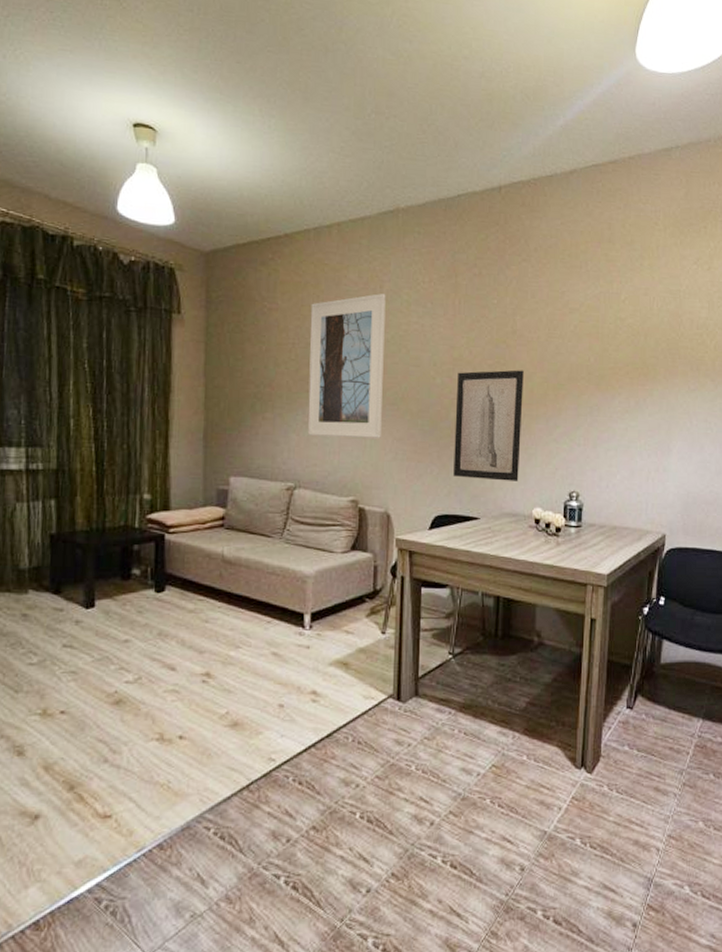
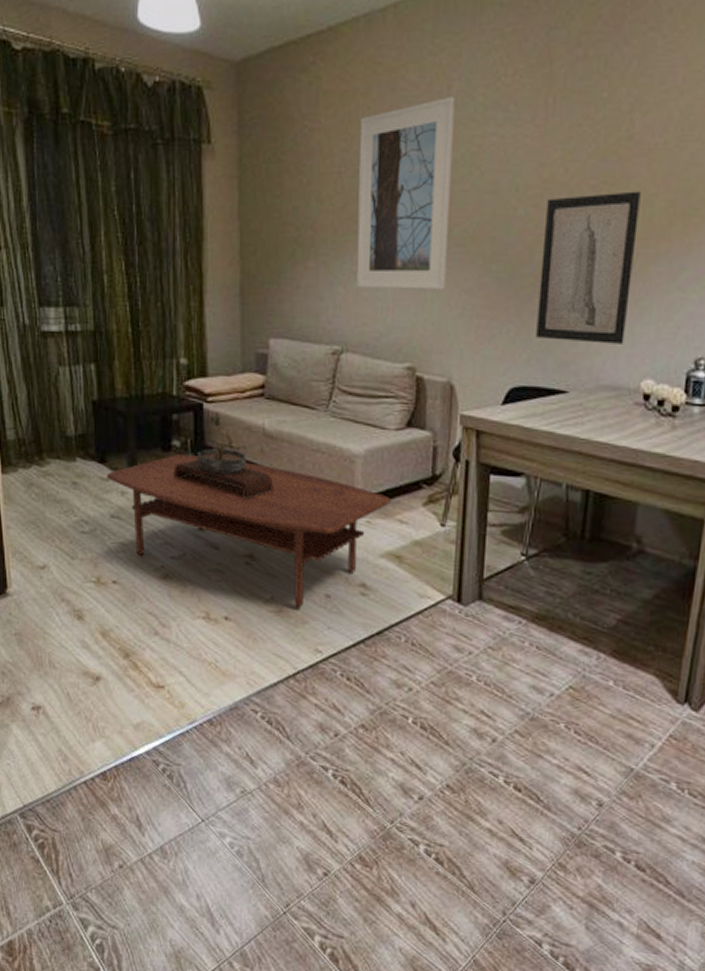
coffee table: none [60,581,338,720] -> present [106,453,391,608]
bonsai tree: none [131,541,231,621] -> present [173,411,274,500]

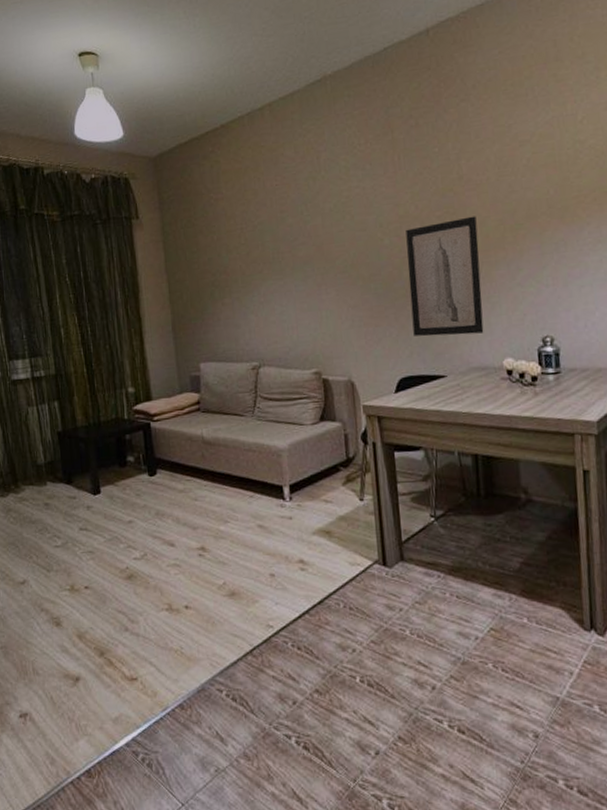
coffee table: present [106,453,391,608] -> none [73,467,315,589]
bonsai tree: present [173,411,274,500] -> none [130,428,216,499]
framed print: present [356,97,455,290] -> none [253,164,336,315]

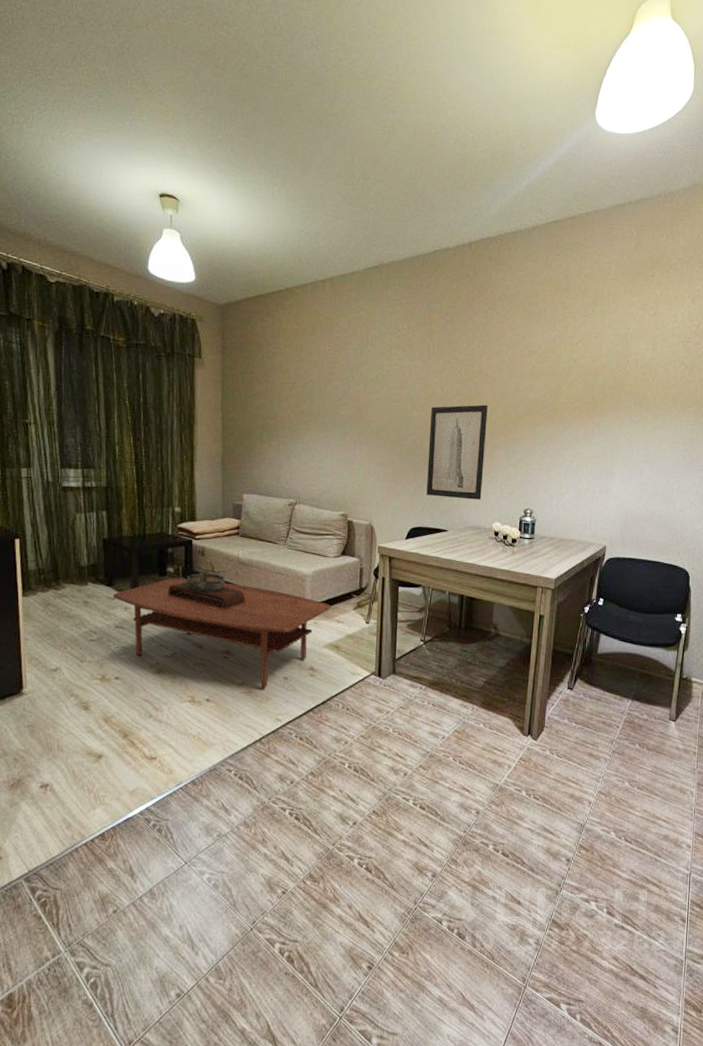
coffee table: none [73,467,315,589] -> present [112,577,331,688]
bonsai tree: none [130,428,216,499] -> present [167,546,246,610]

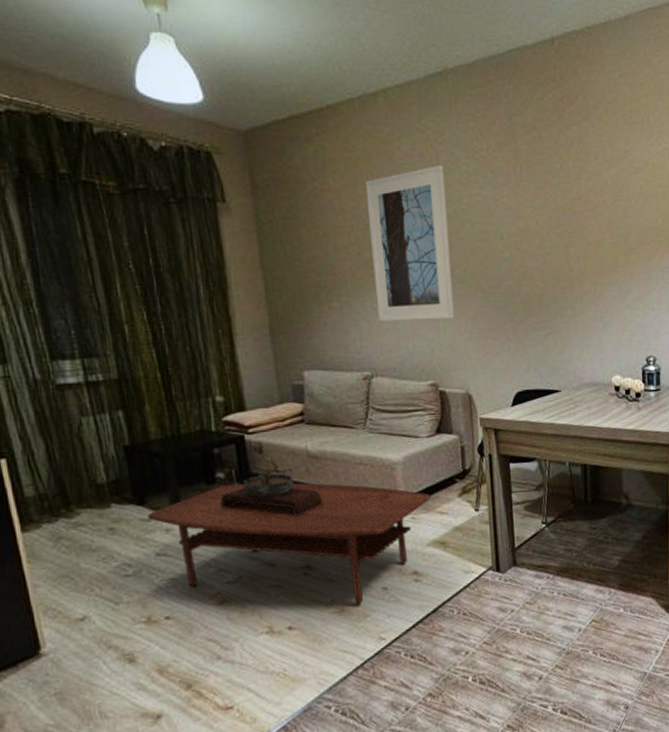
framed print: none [306,339,371,463] -> present [365,166,454,322]
wall art: present [426,404,488,500] -> none [526,237,596,352]

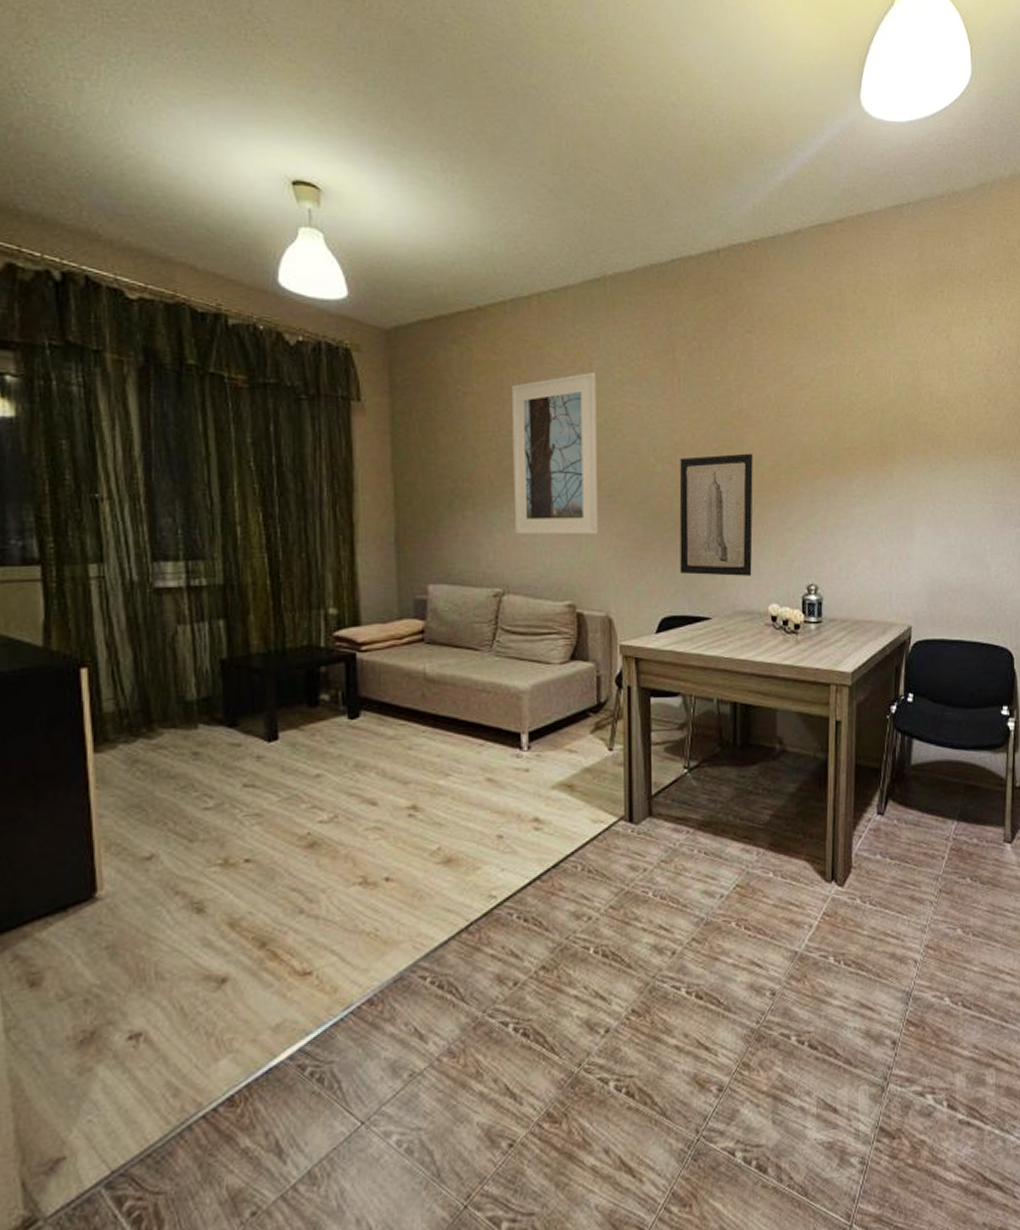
coffee table: present [147,482,431,605] -> none [237,707,559,854]
bonsai tree: present [219,441,323,517] -> none [321,660,438,748]
wall art: none [526,237,596,352] -> present [679,453,753,576]

